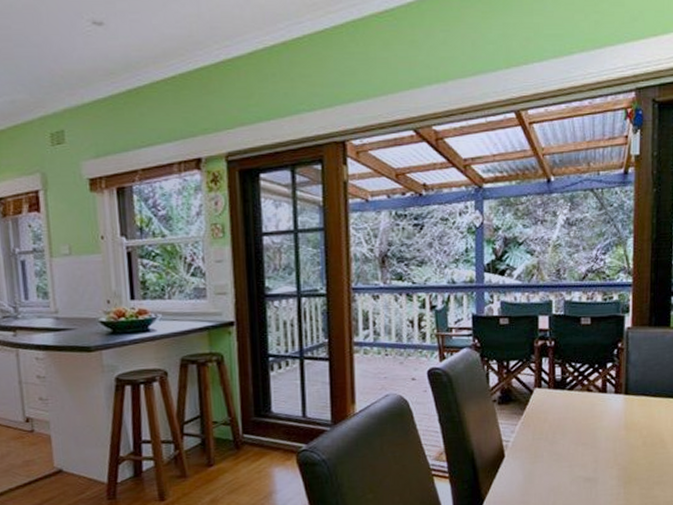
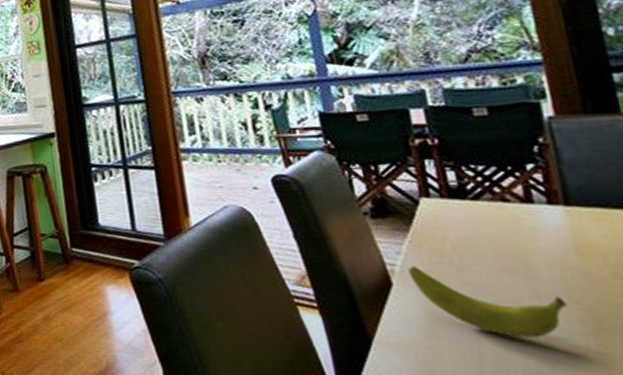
banana: none [518,442,612,491] -> present [408,266,567,337]

